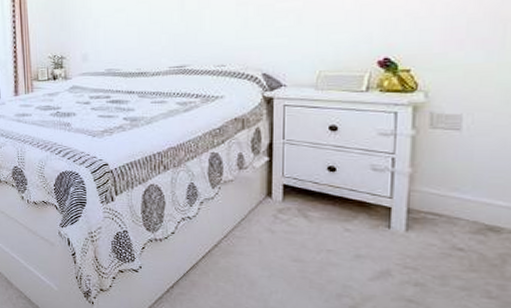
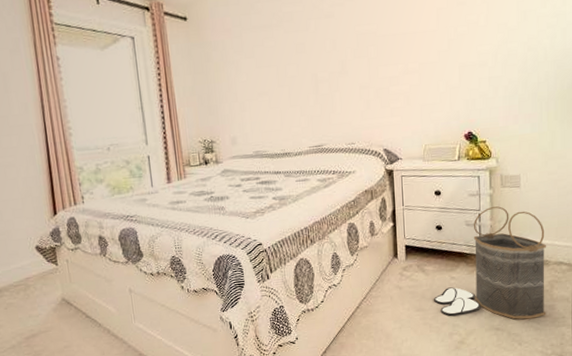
slippers: none [317,240,387,276] -> present [433,287,481,316]
basket: none [378,151,500,297] -> present [473,206,547,320]

